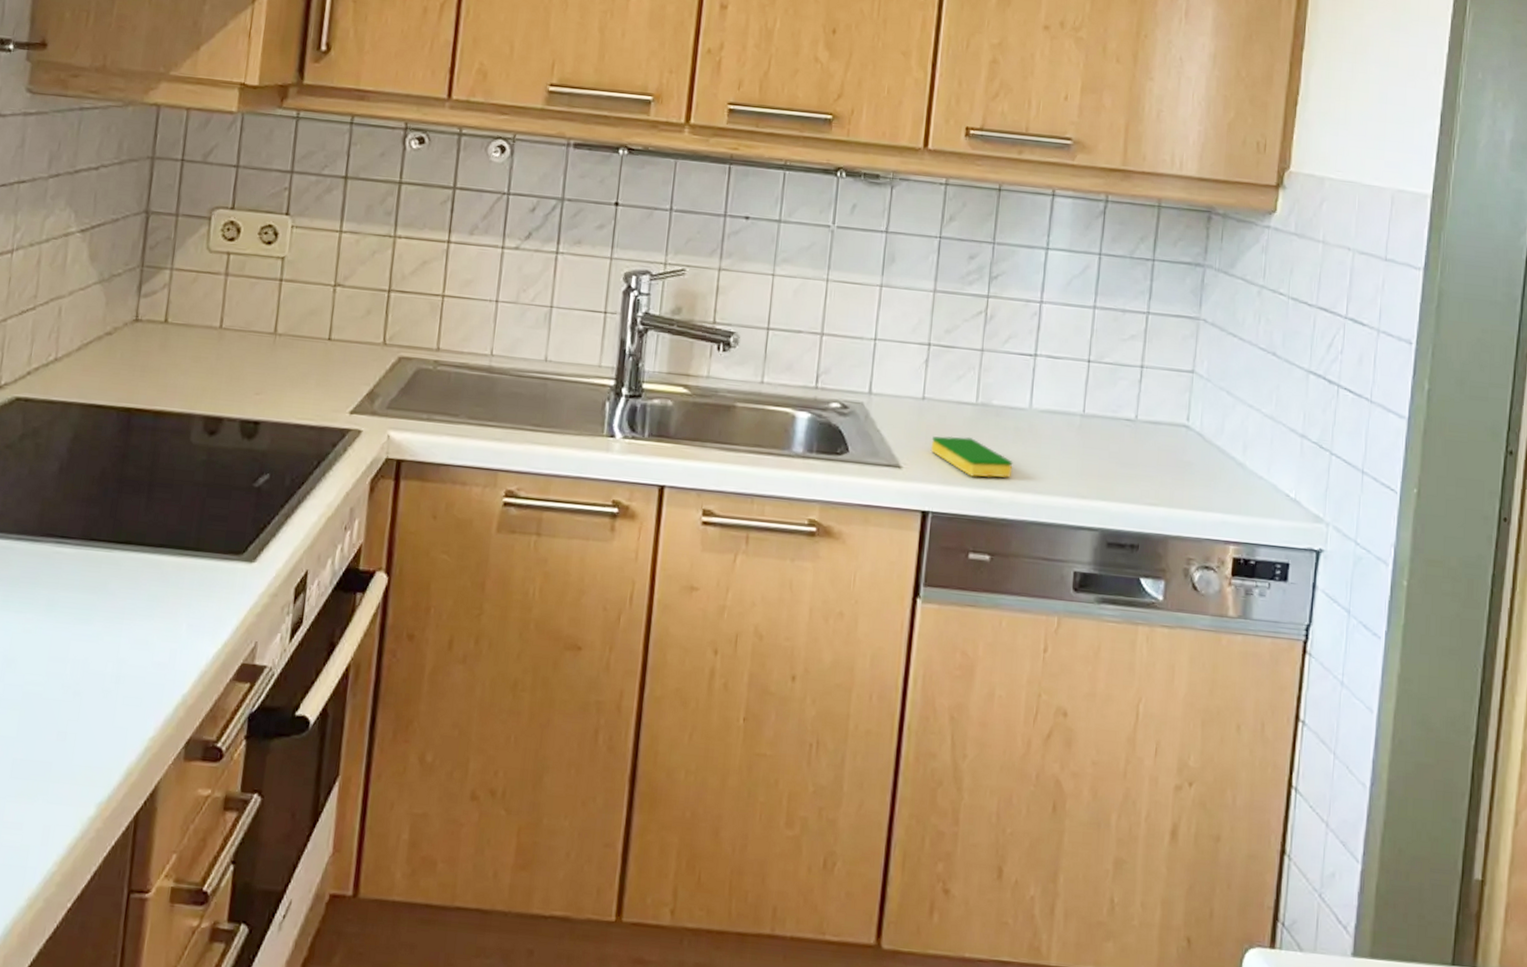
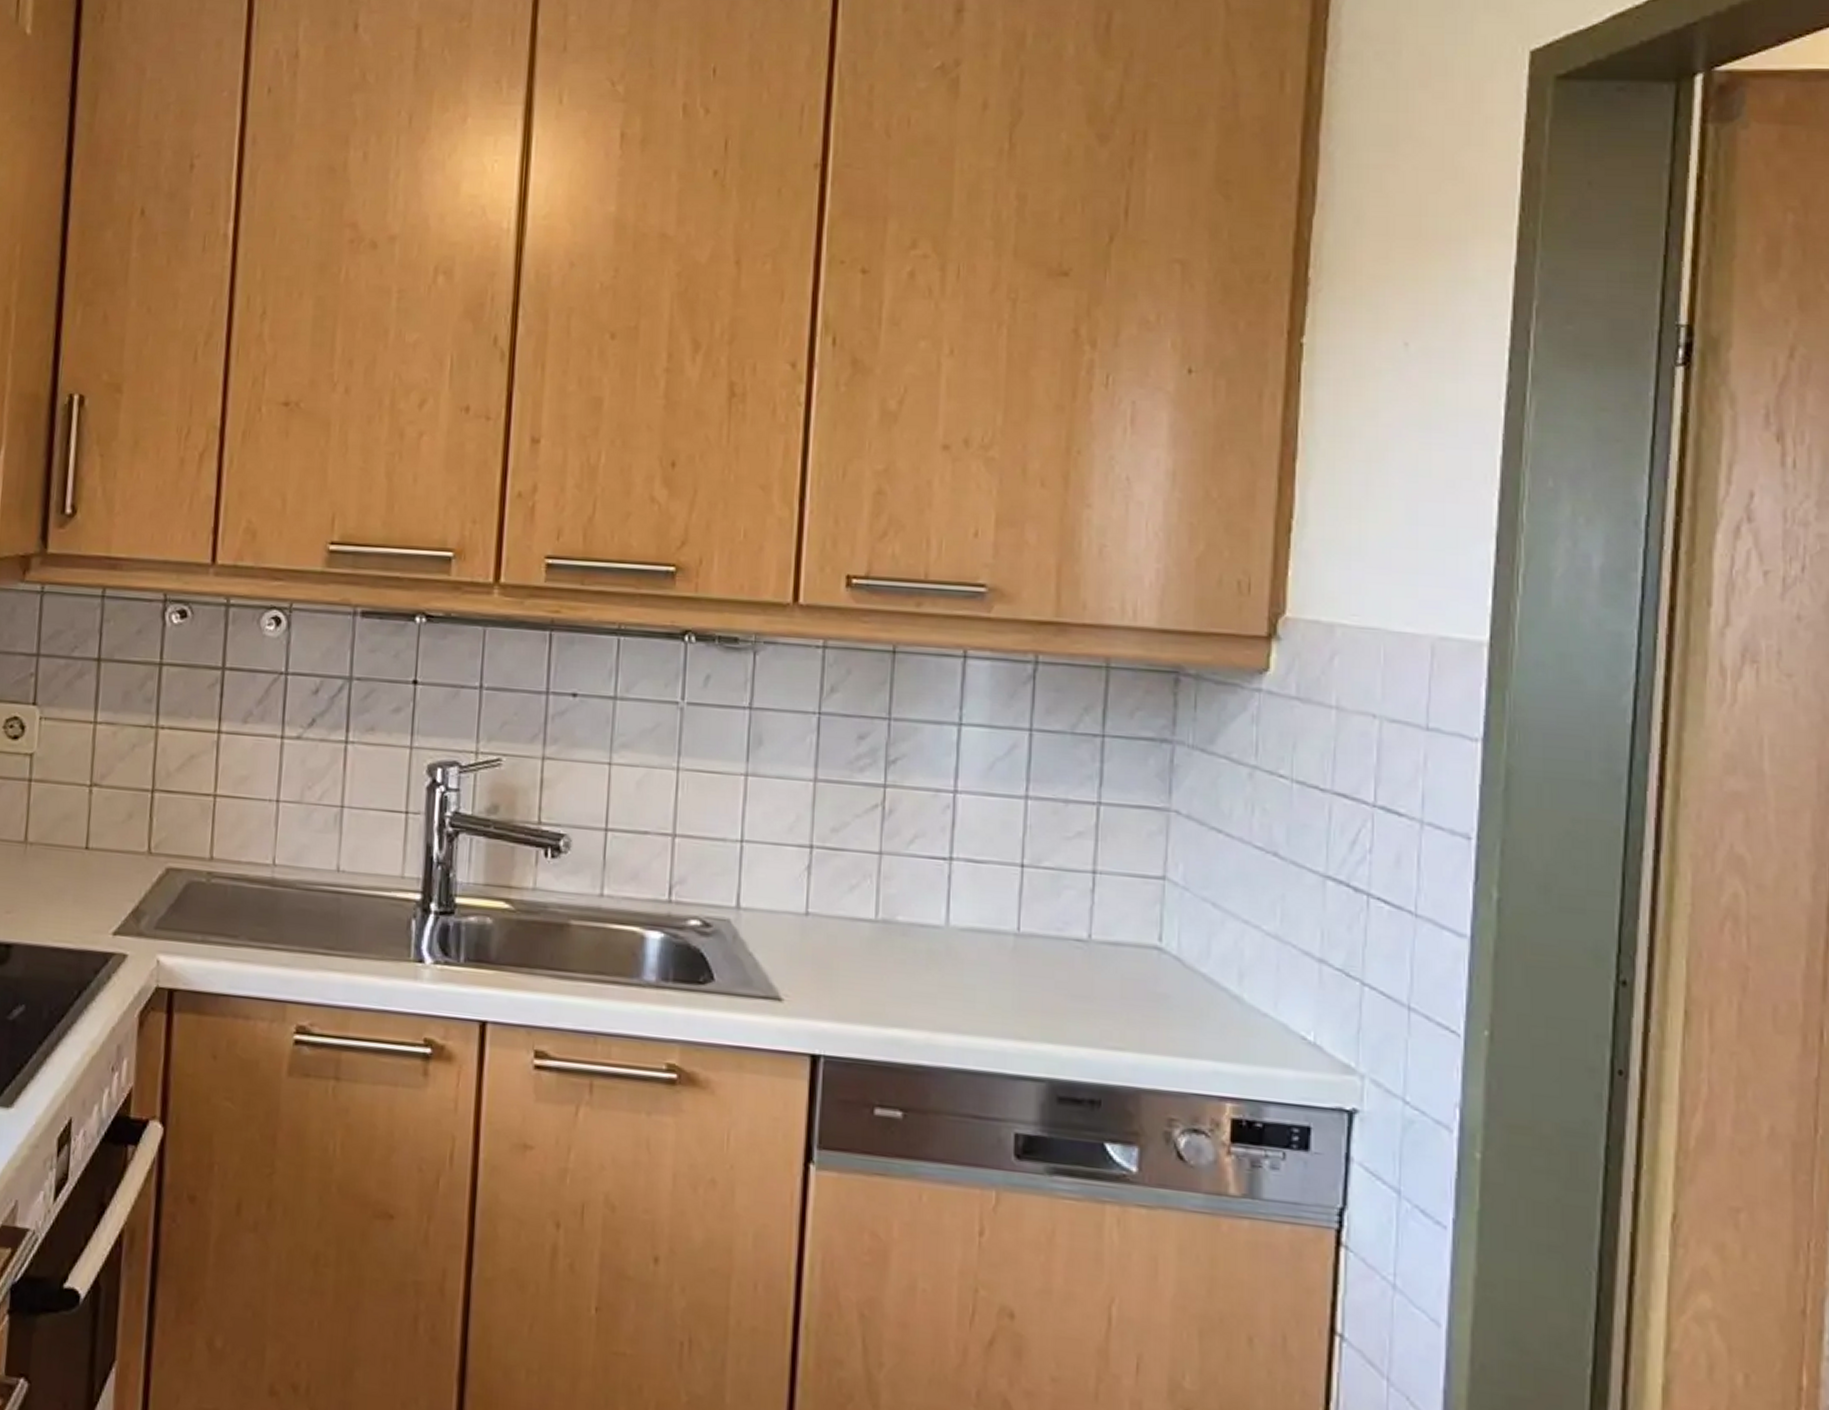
dish sponge: present [930,436,1013,478] -> none [818,960,928,1014]

